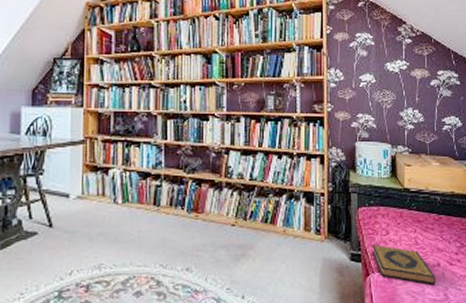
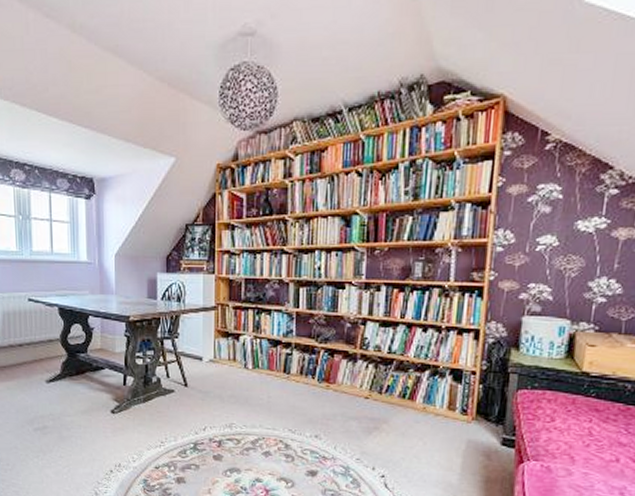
hardback book: present [372,245,436,285] -> none [530,431,611,481]

